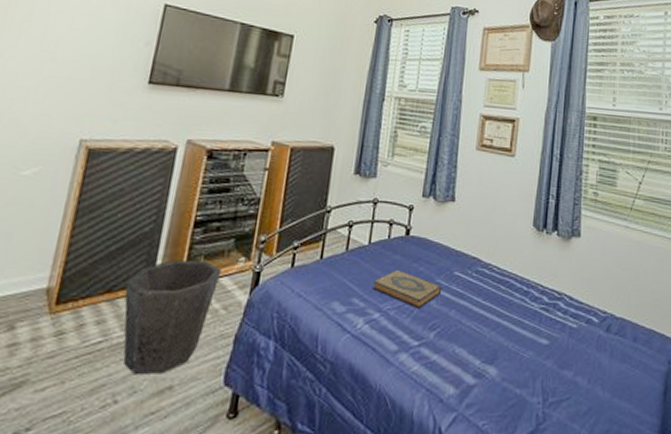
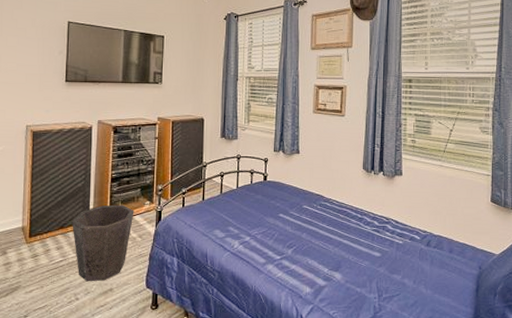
hardback book: present [372,269,442,310] -> none [242,205,295,234]

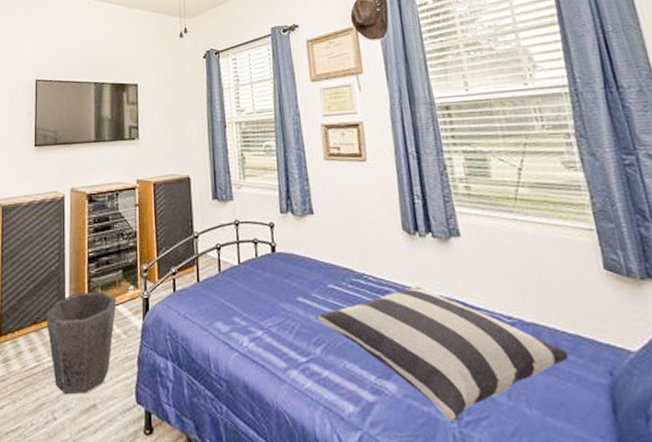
pillow: none [292,209,457,298] -> present [317,286,569,422]

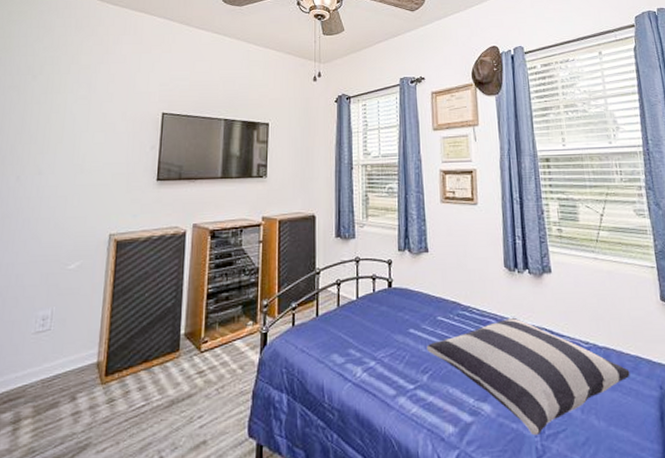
waste bin: present [46,291,117,395] -> none [158,327,234,433]

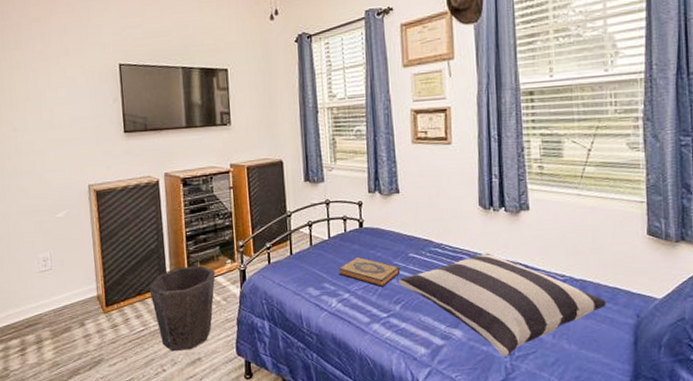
waste bin: none [158,327,234,433] -> present [149,265,216,352]
hardback book: none [364,319,429,355] -> present [338,256,401,288]

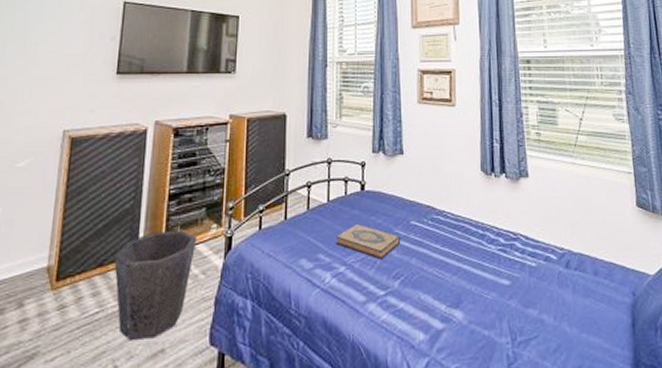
pillow: present [398,253,606,357] -> none [399,222,604,343]

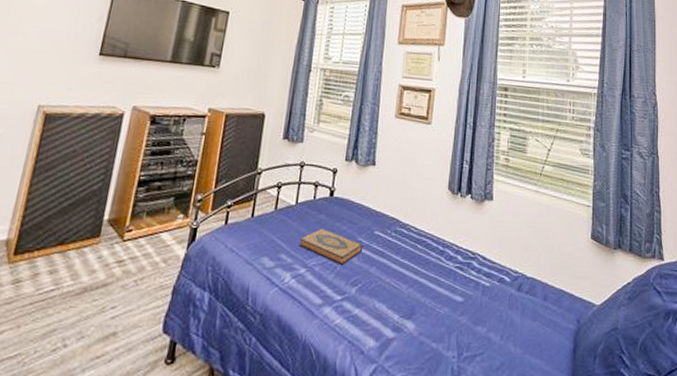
waste bin: present [114,230,197,341] -> none [72,216,162,322]

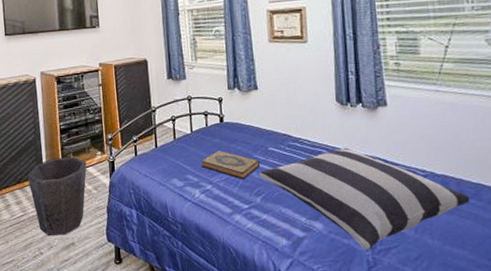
waste bin: none [72,216,162,322] -> present [27,156,87,236]
pillow: none [359,239,552,357] -> present [259,147,470,250]

